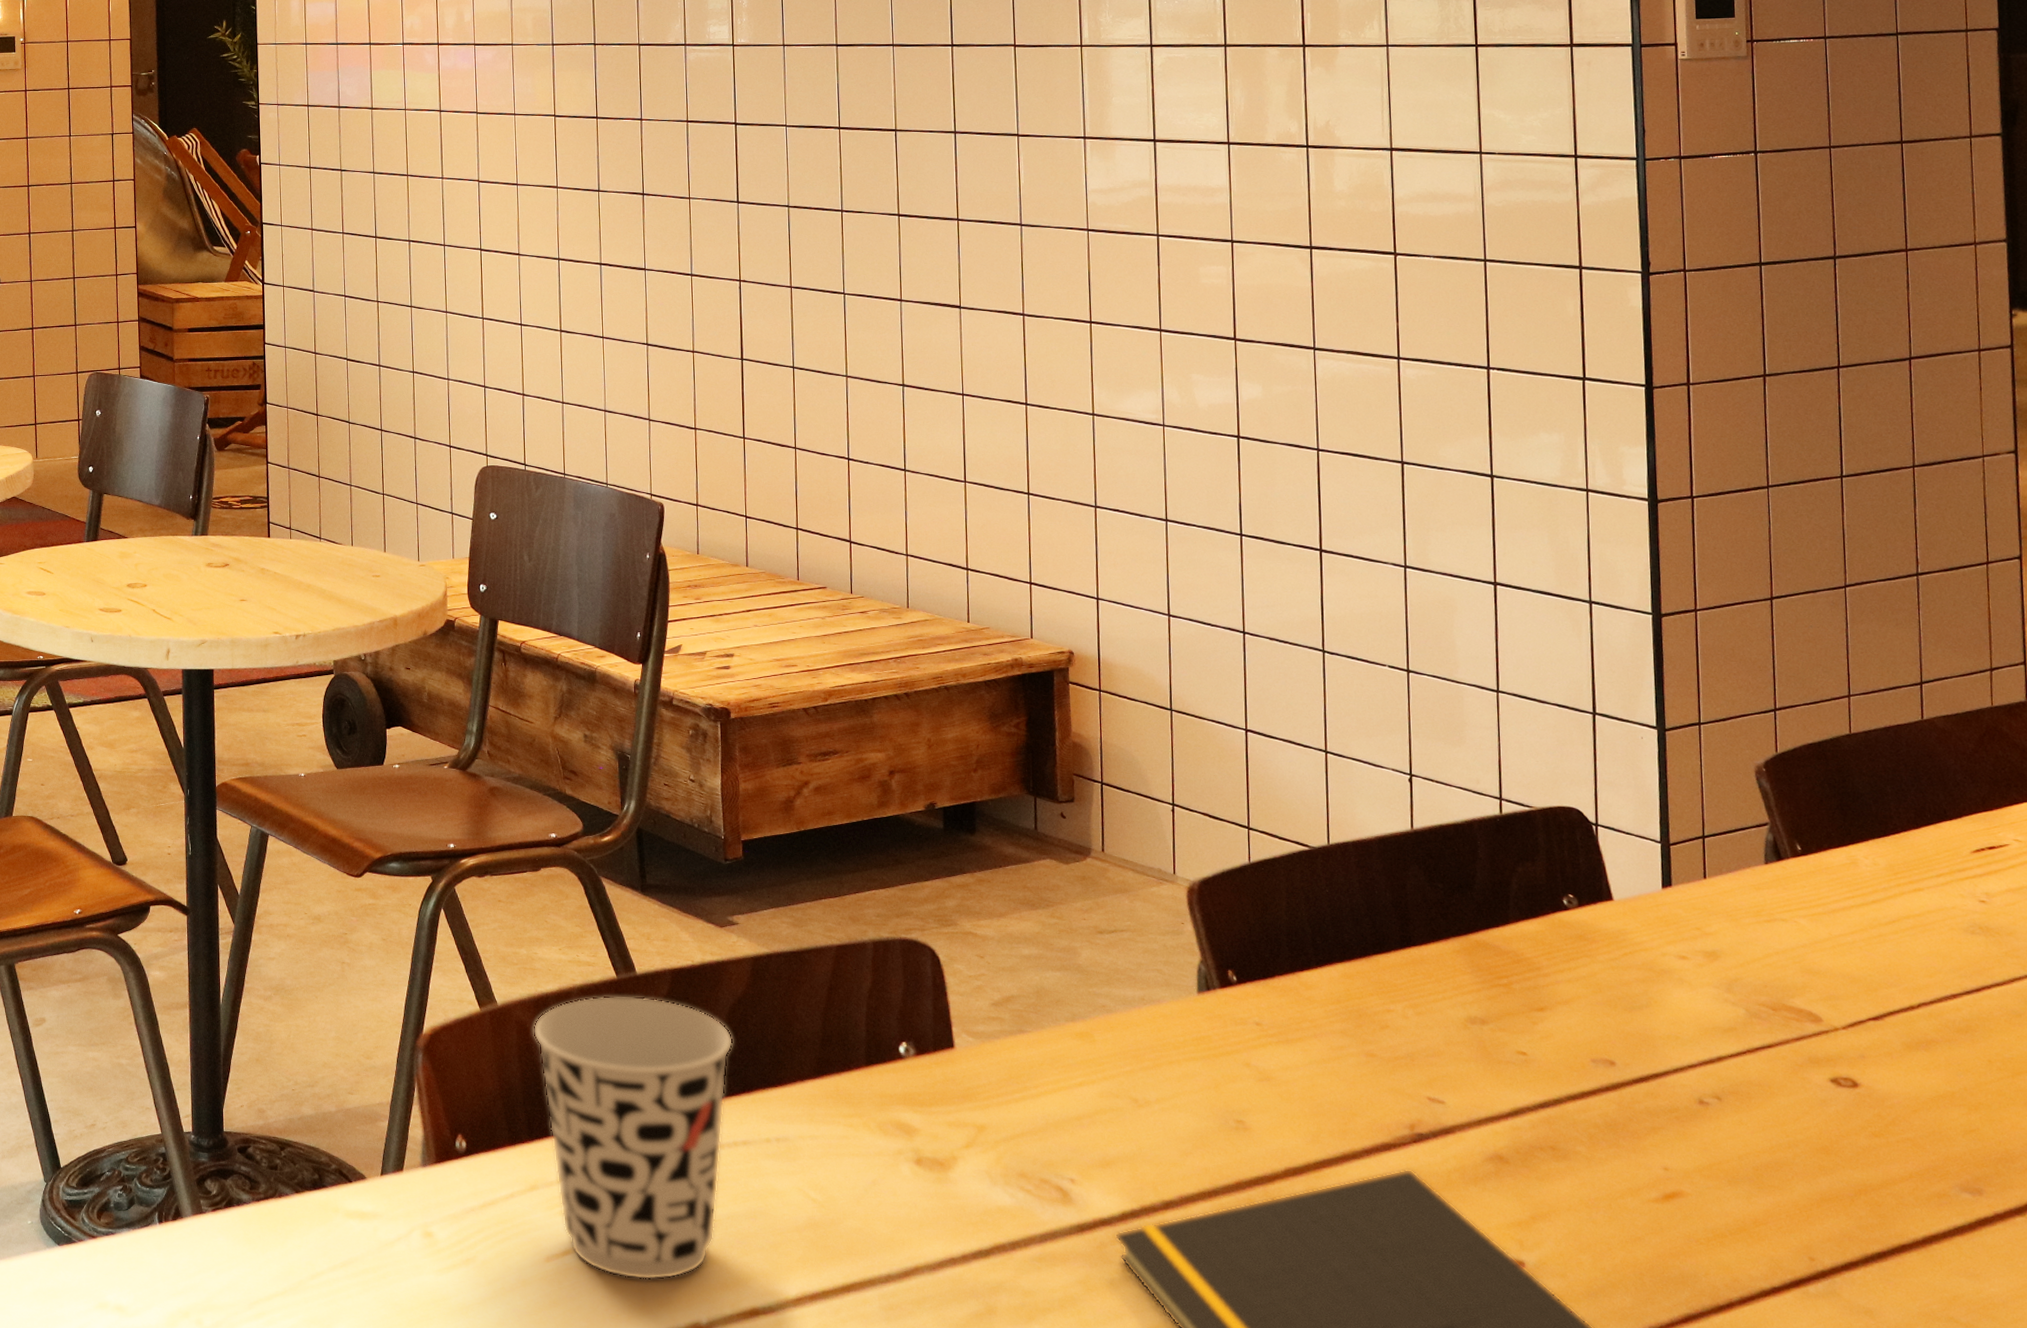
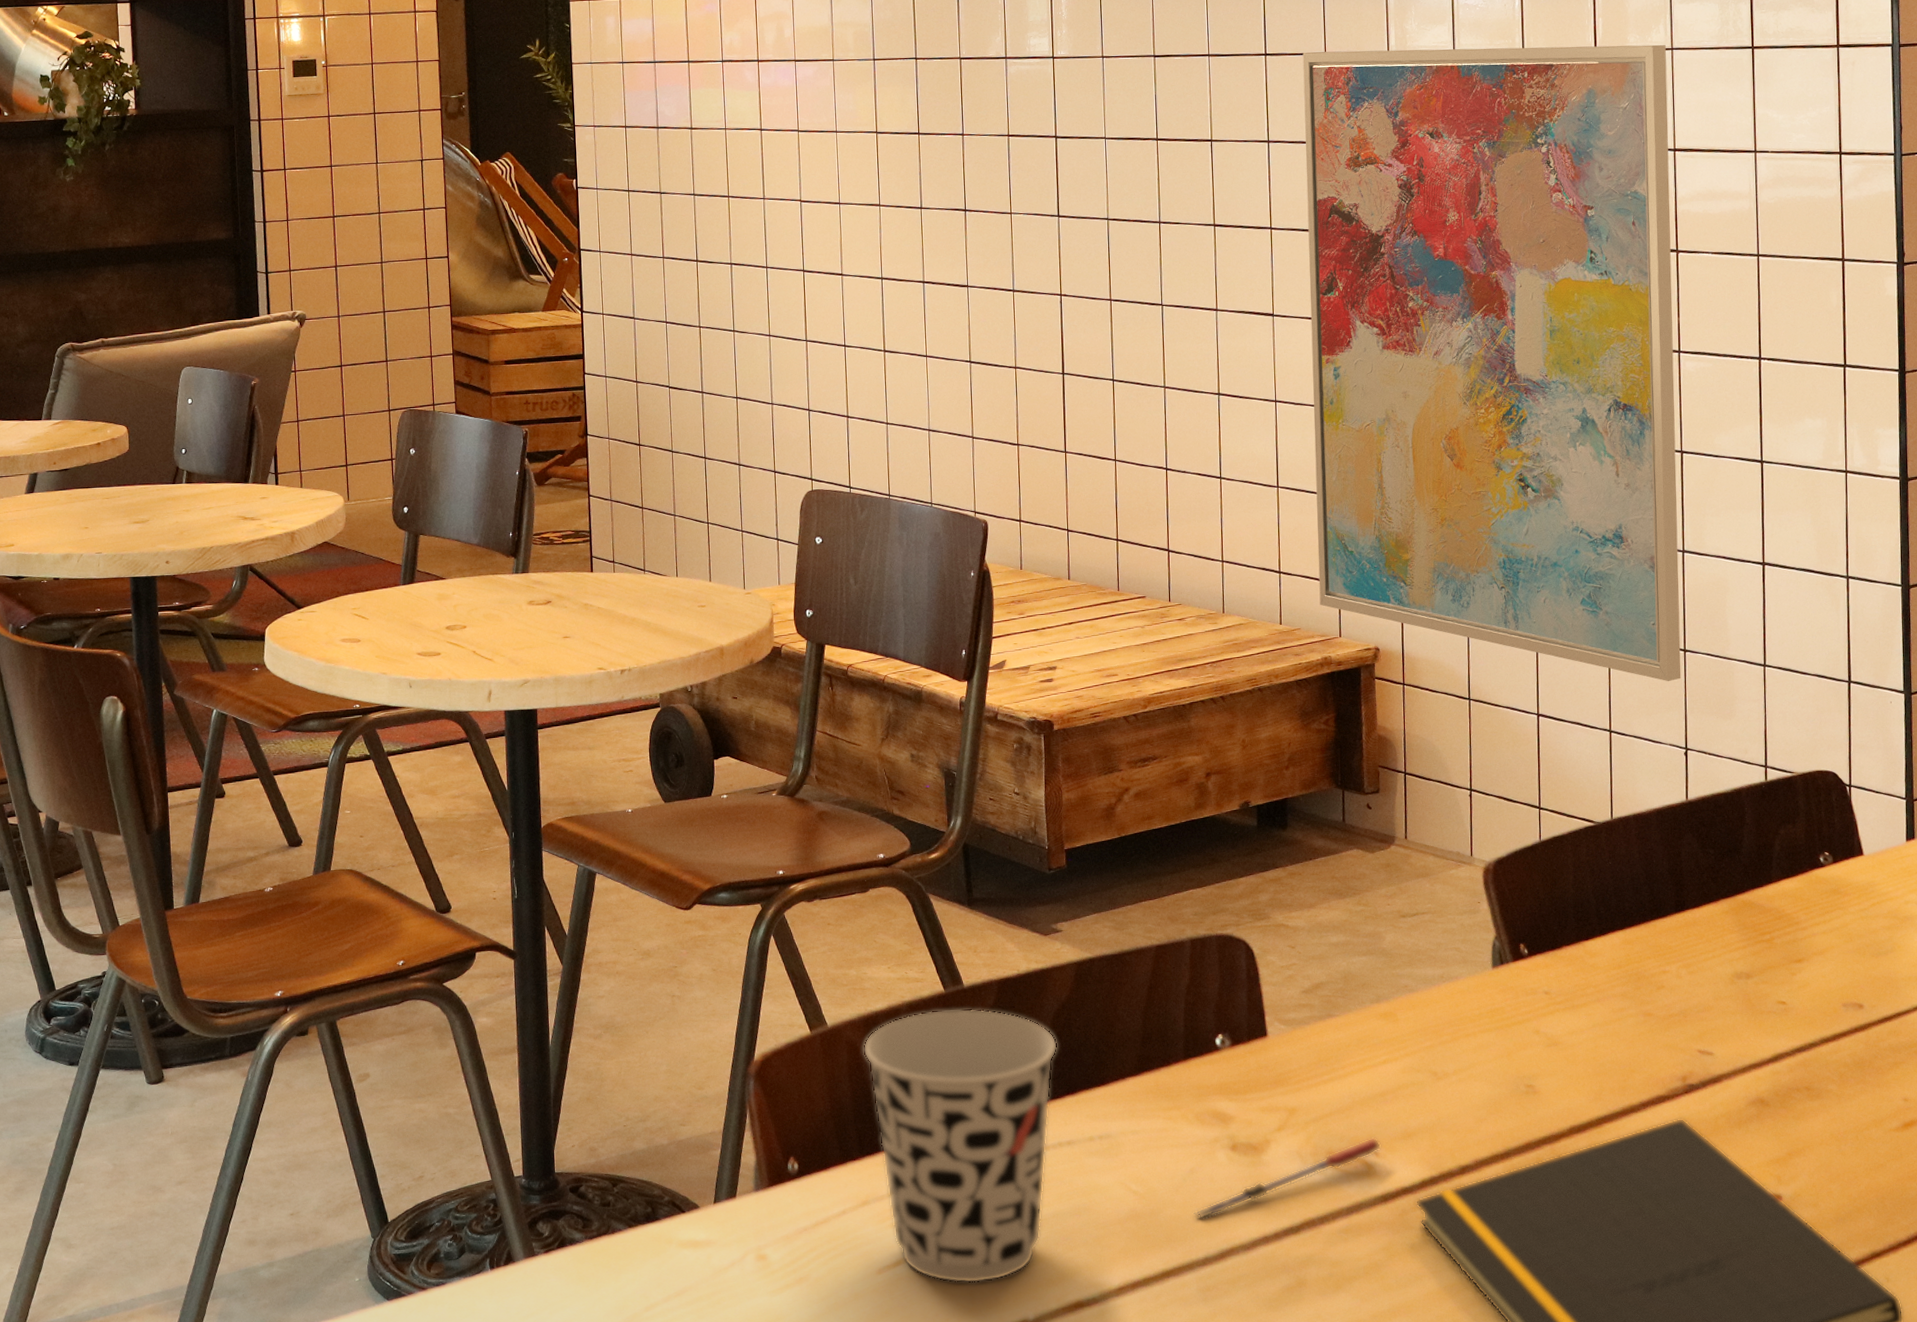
pen: none [875,1162,1078,1234] -> present [1193,1136,1382,1219]
wall art: none [991,41,1405,703] -> present [1302,44,1682,682]

